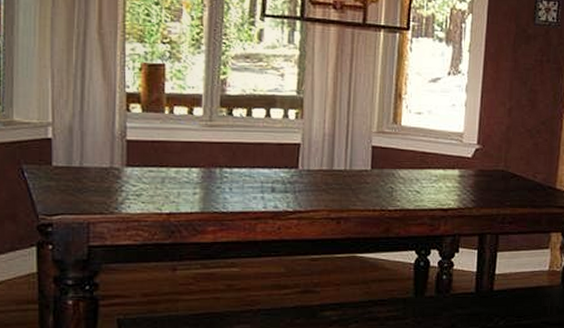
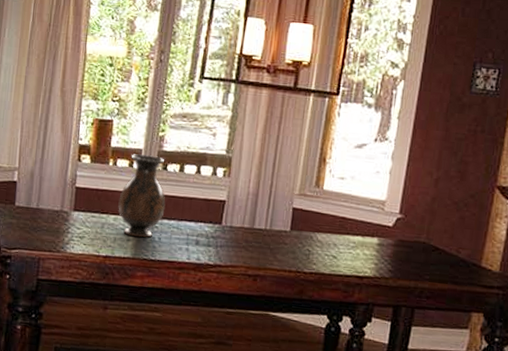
vase: none [179,100,234,190] -> present [118,154,166,238]

